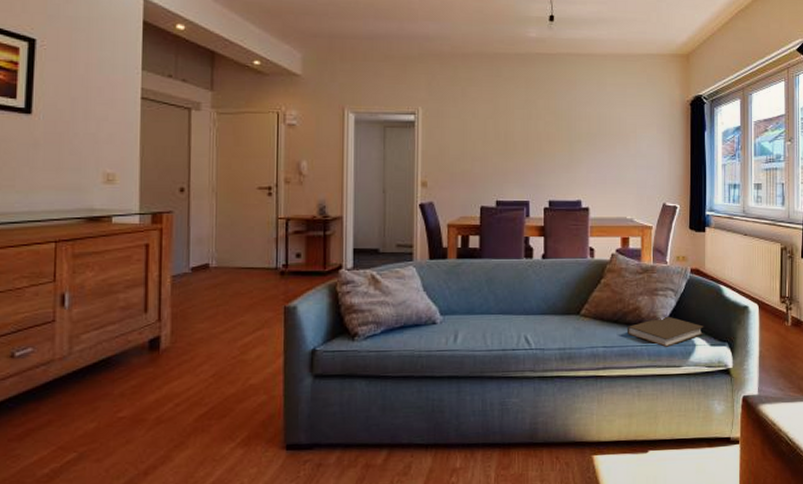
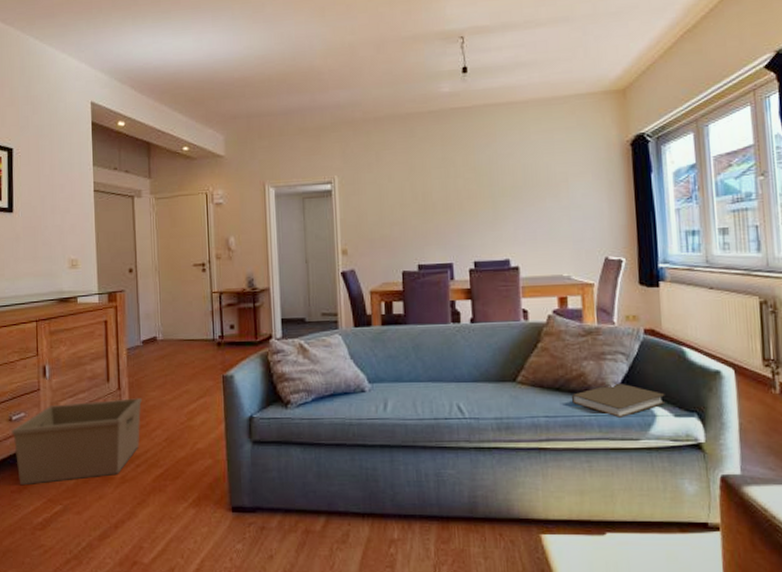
hamper: none [13,330,187,433] -> present [11,398,142,486]

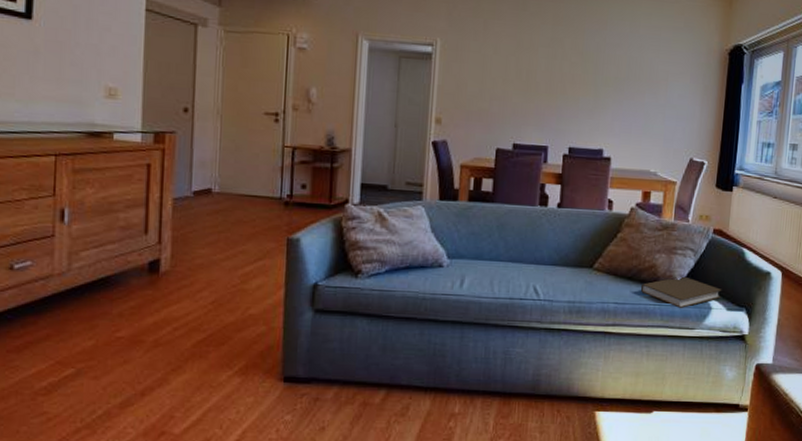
hamper: present [11,398,142,486] -> none [12,254,187,345]

